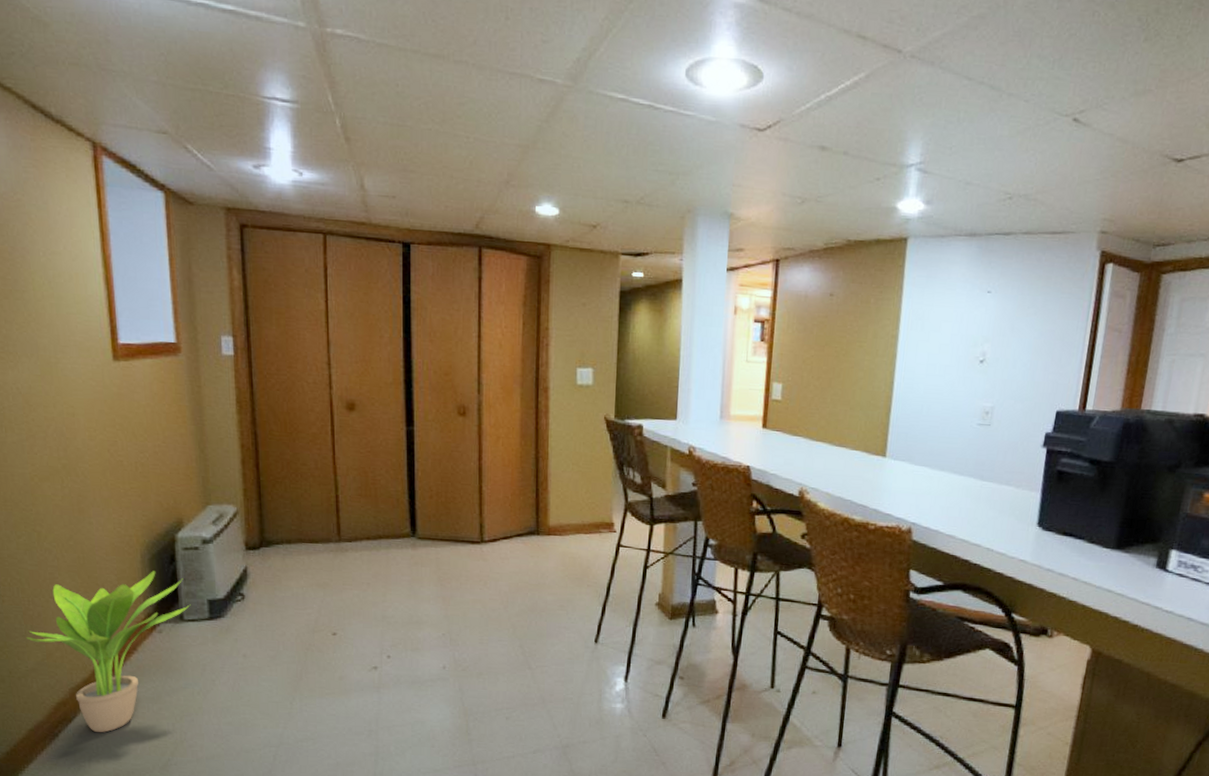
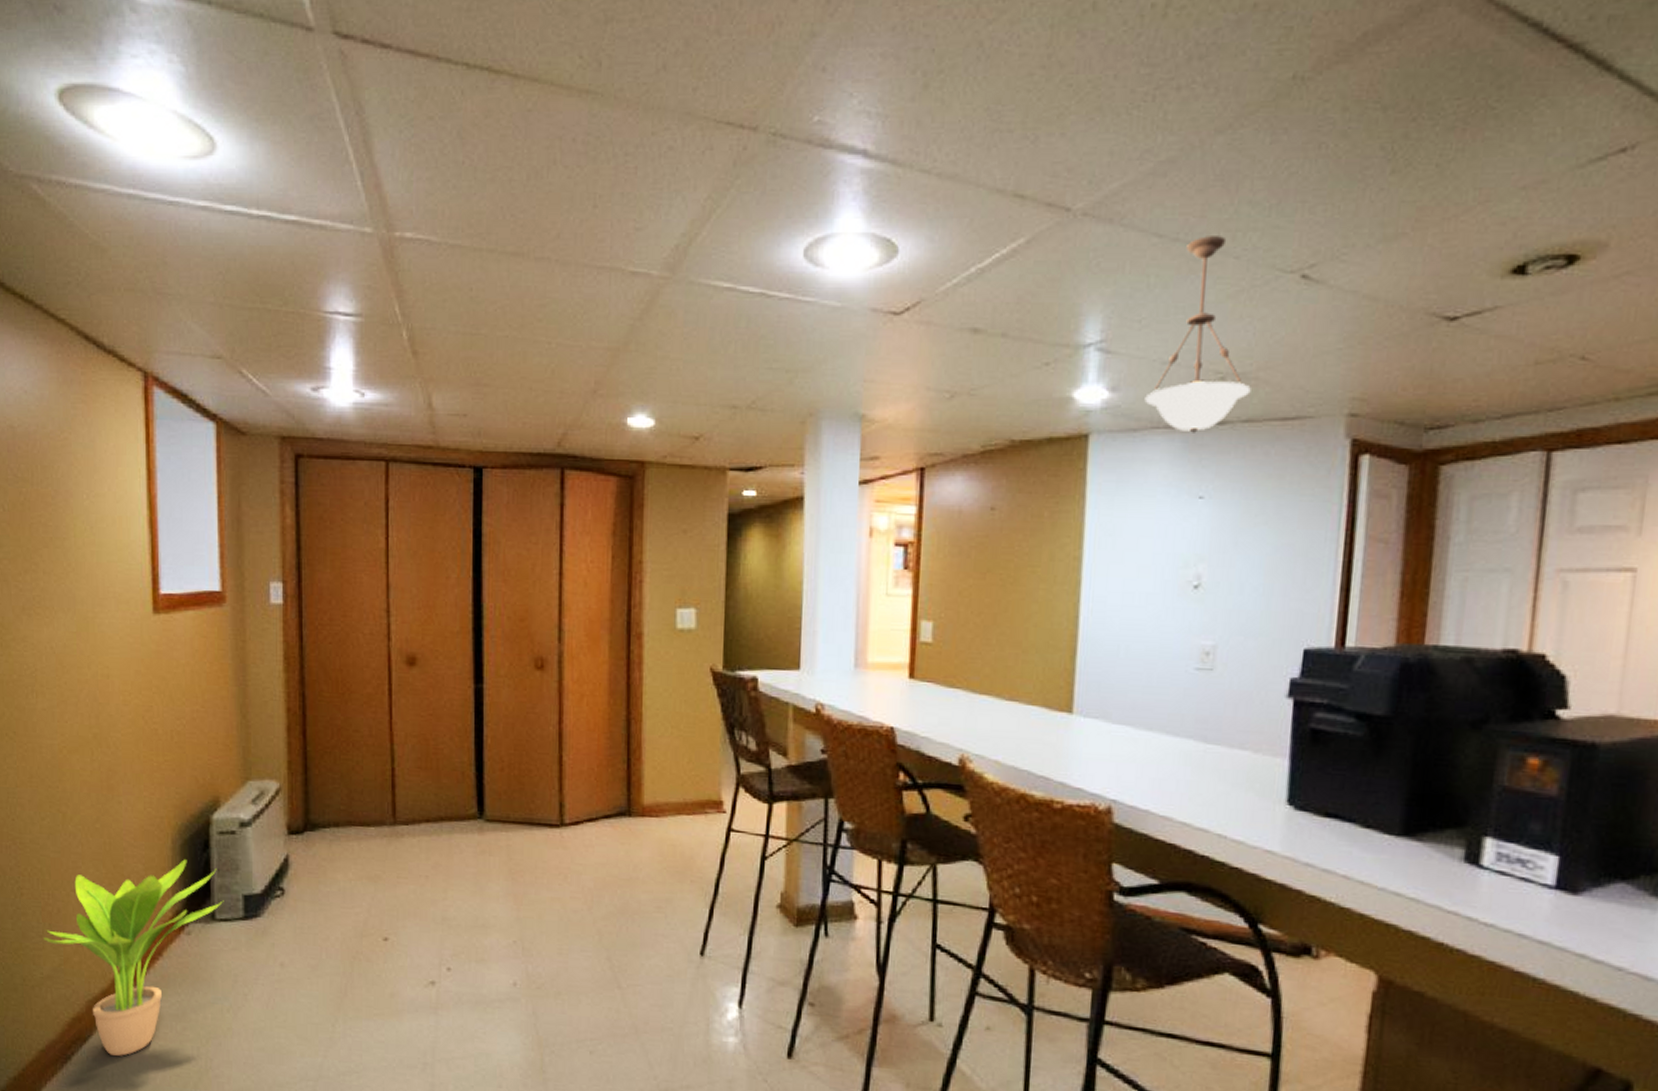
pendant light: none [951,81,1031,241] -> present [1144,236,1251,433]

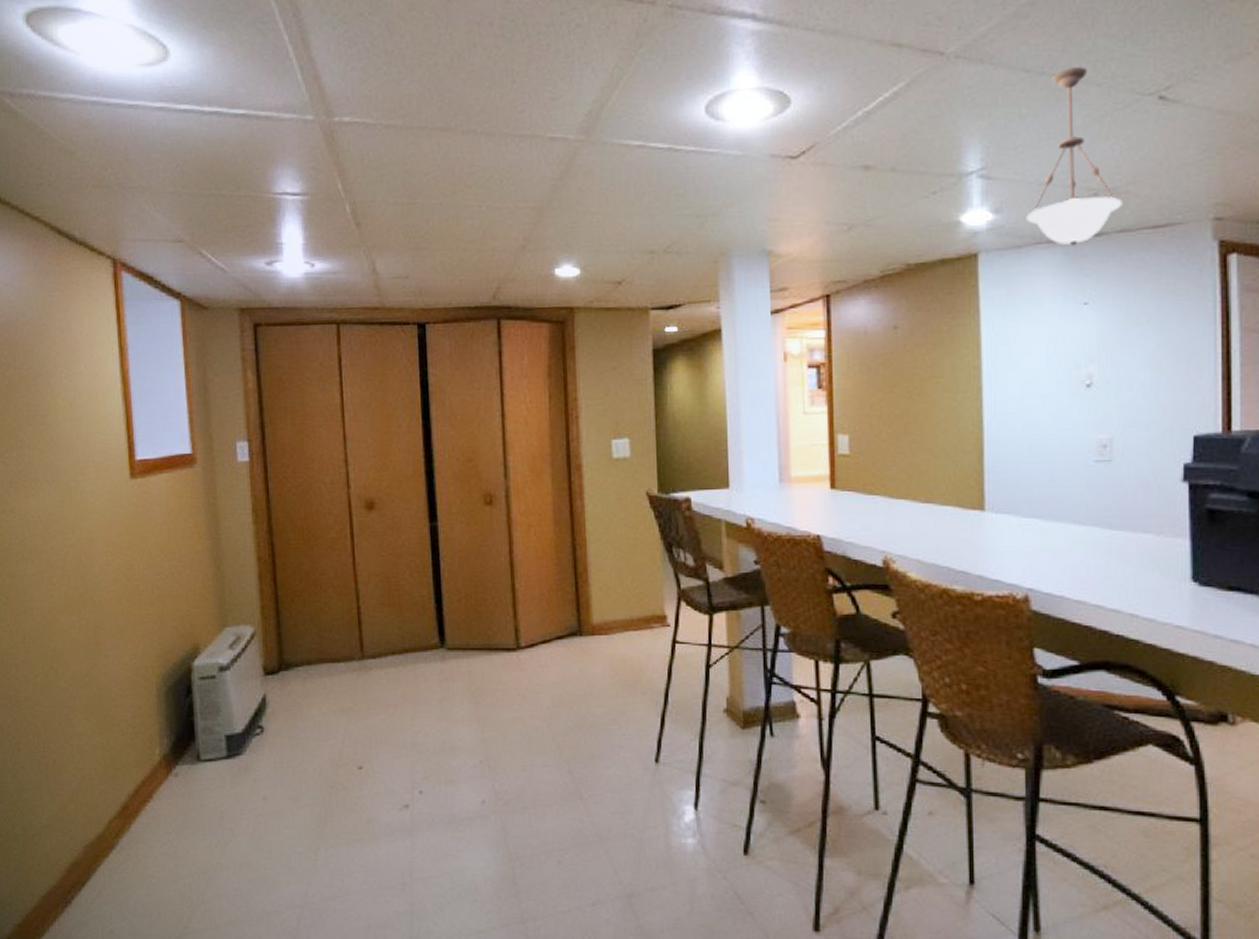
potted plant: present [44,859,224,1056] -> none [41,705,208,897]

